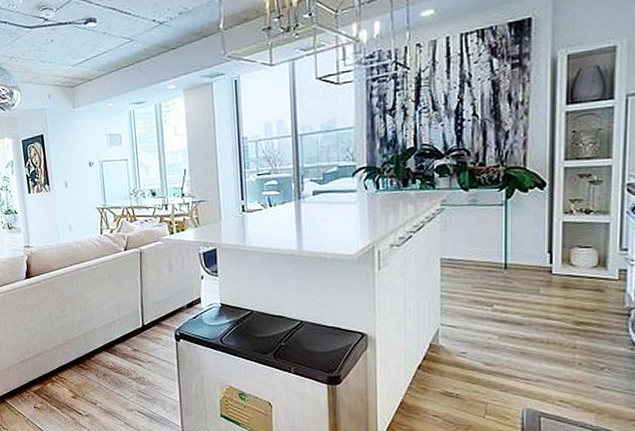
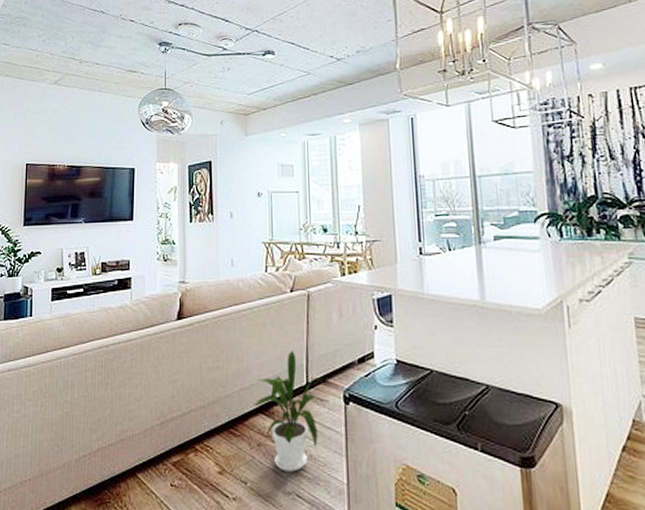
house plant: none [97,300,160,394] -> present [253,351,326,472]

